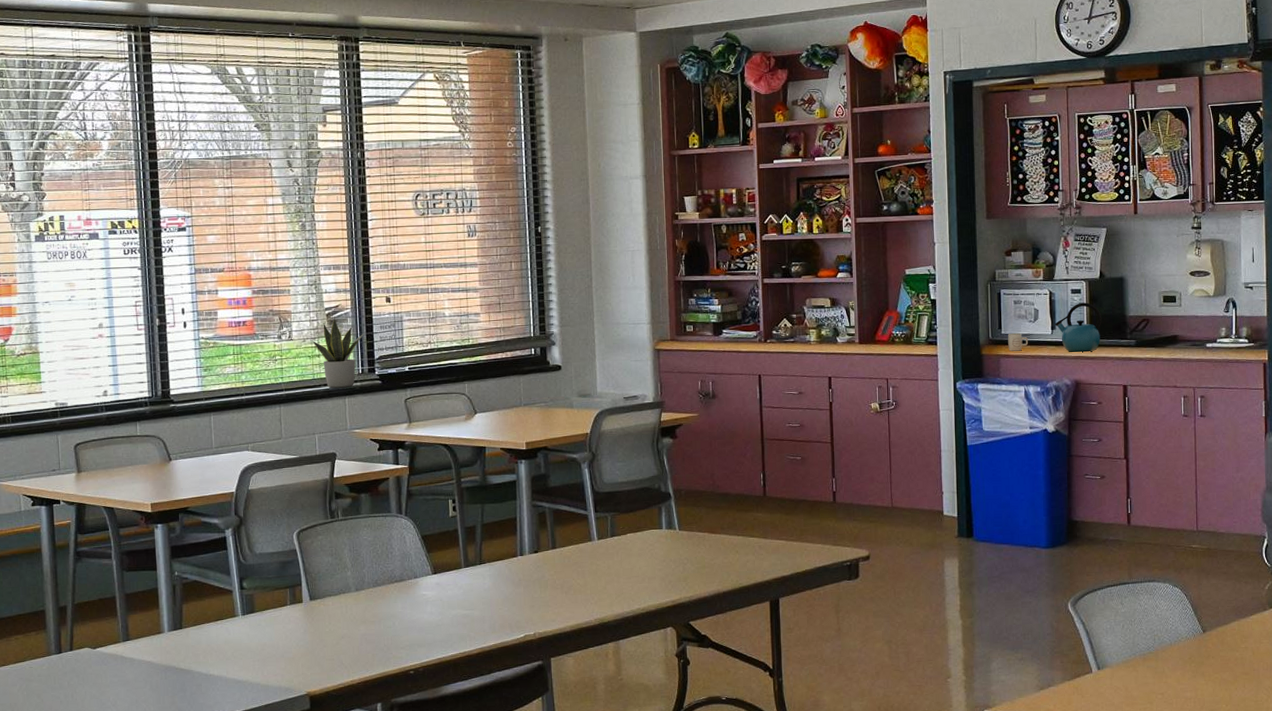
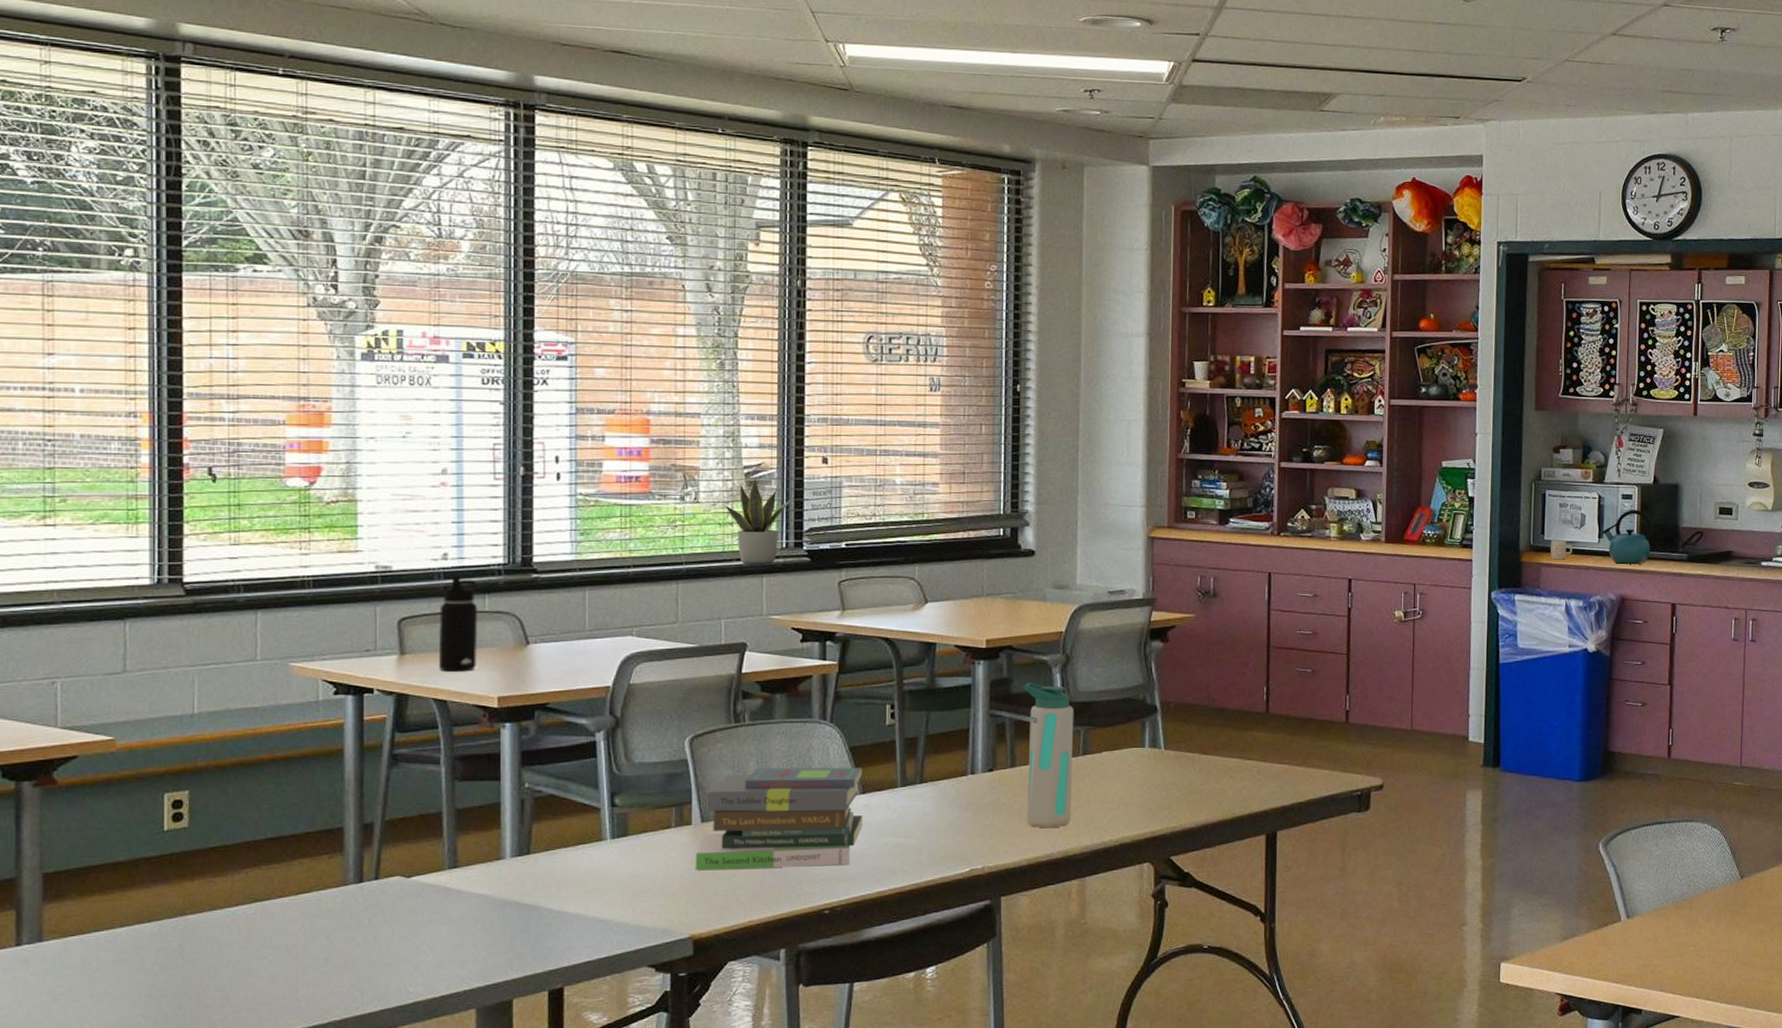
water bottle: none [104,407,134,485] -> present [439,575,477,672]
books: none [307,552,436,640] -> present [695,767,863,871]
water bottle: none [558,477,605,600] -> present [1023,682,1074,829]

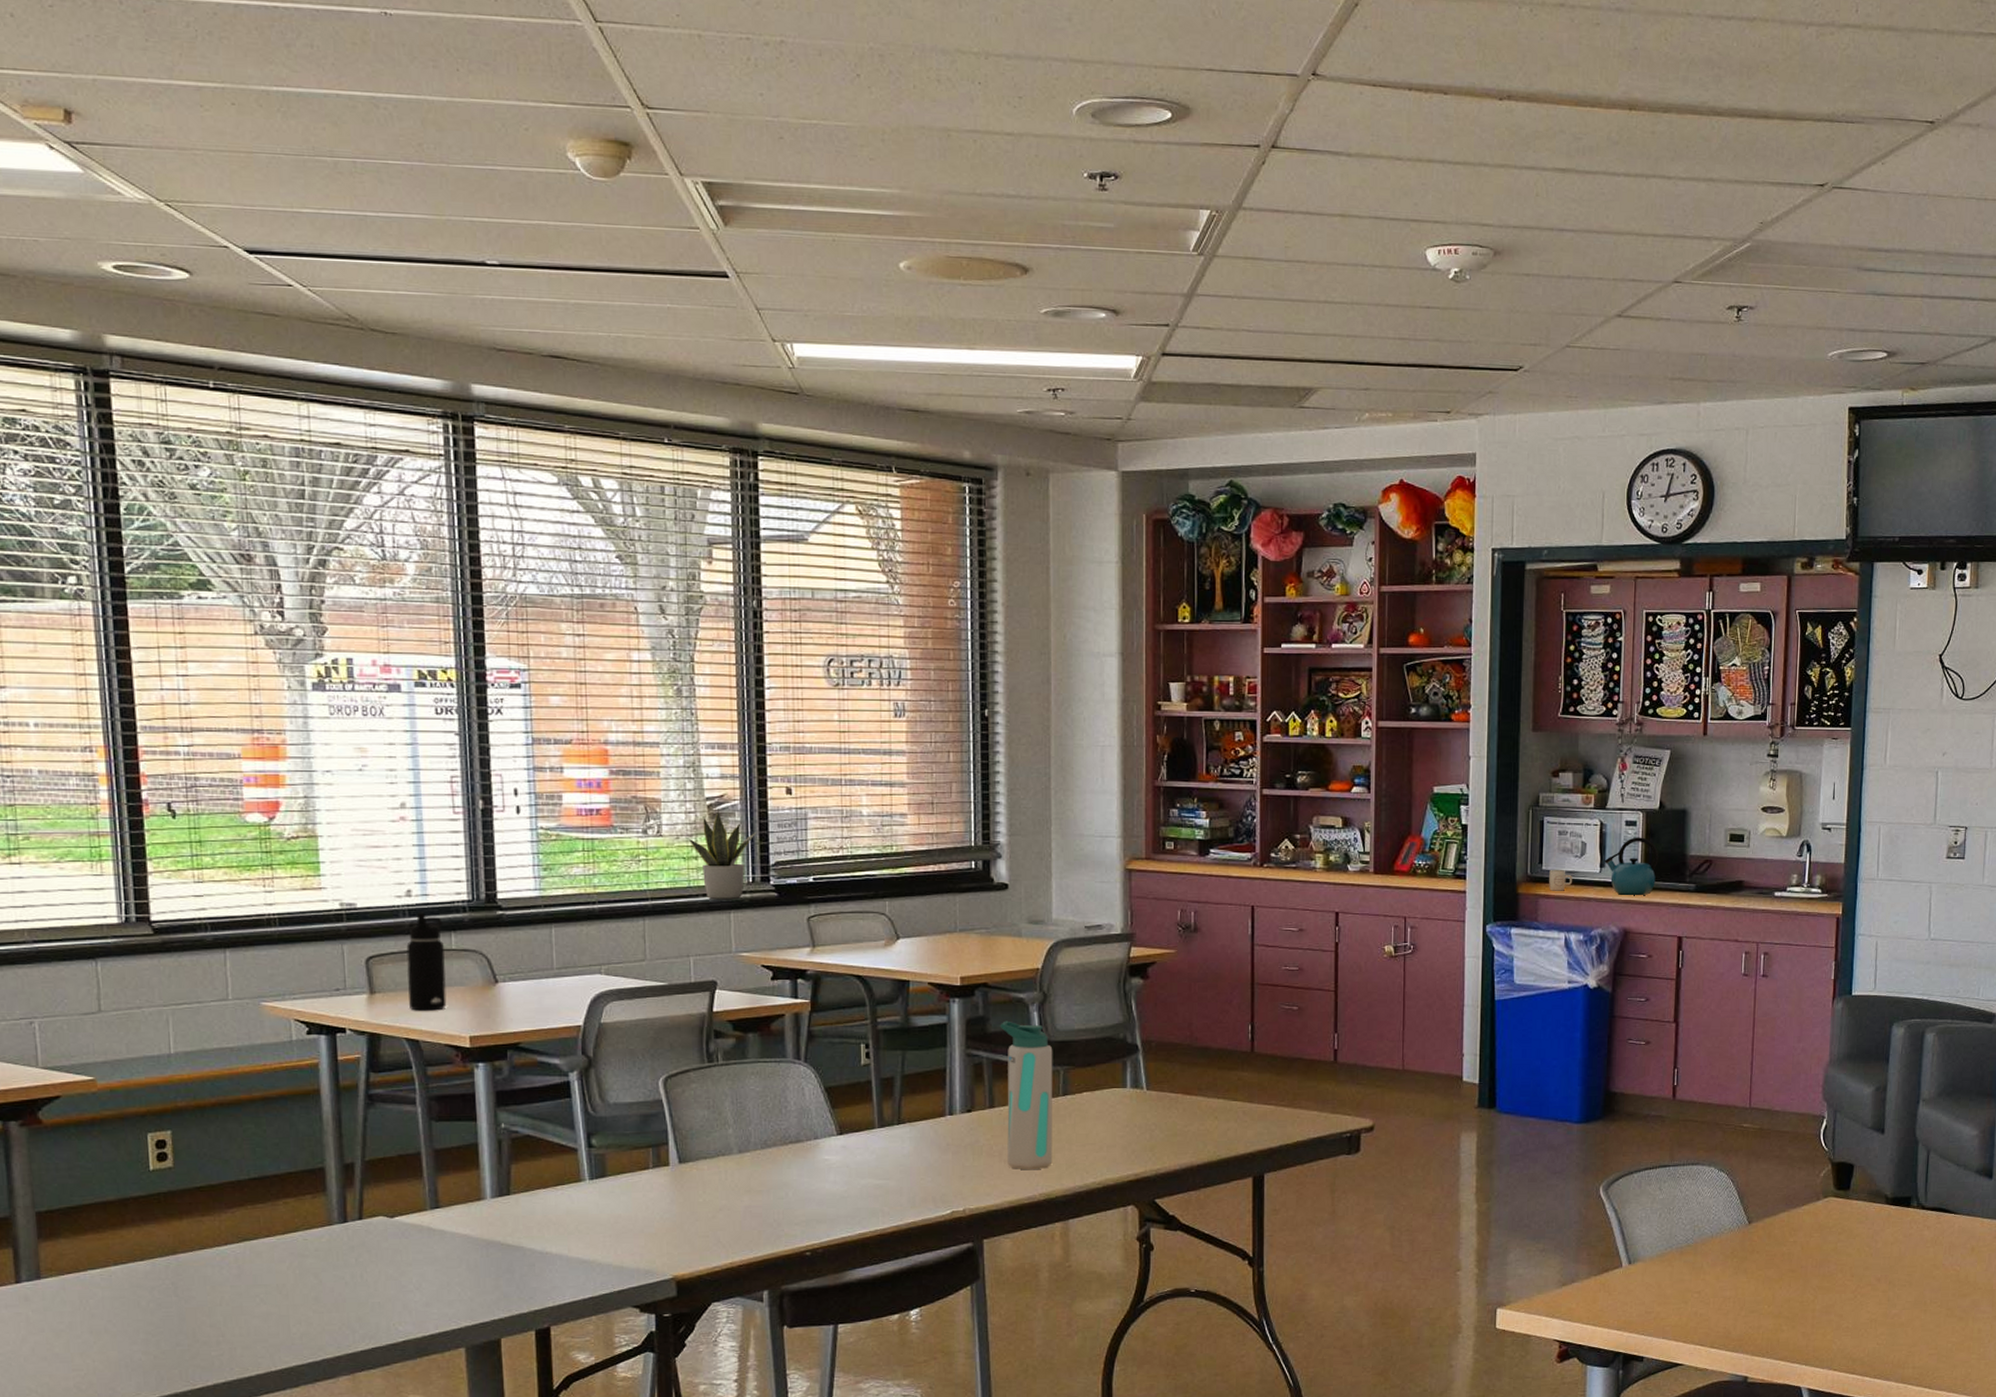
books: present [695,767,863,871] -> none [674,1107,841,1212]

